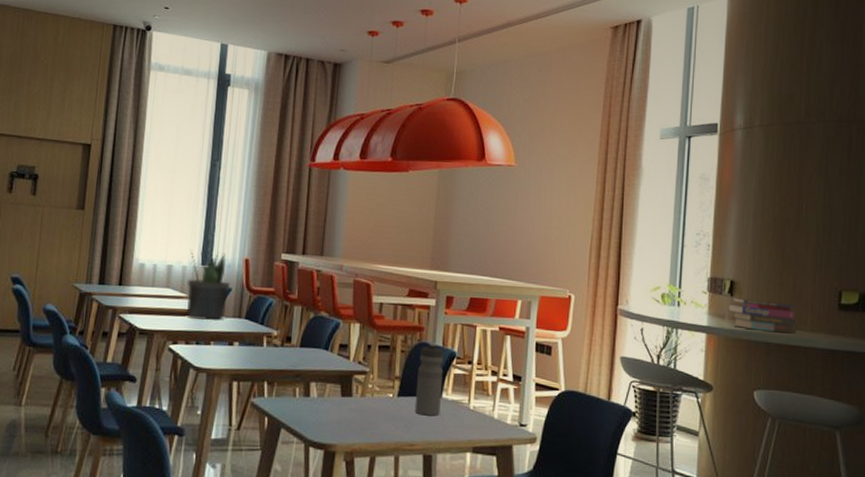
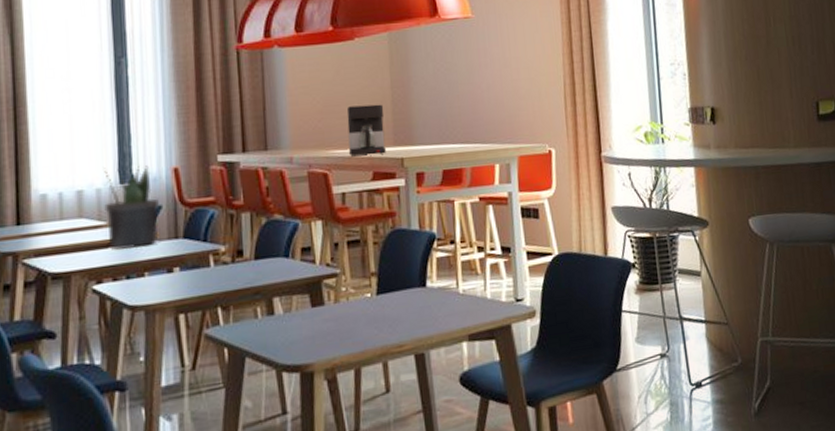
coffee maker: none [391,229,426,275] -> present [346,104,386,157]
water bottle: present [414,342,444,416] -> none [395,227,427,311]
books: present [728,298,797,334] -> none [712,122,782,156]

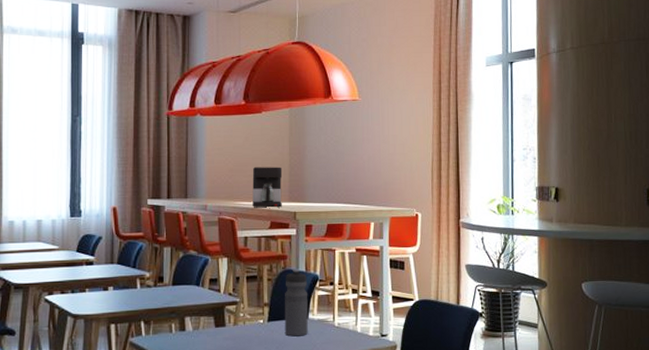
planter: present [104,165,159,250] -> none [57,203,100,270]
water bottle: none [395,227,427,311] -> present [284,268,309,337]

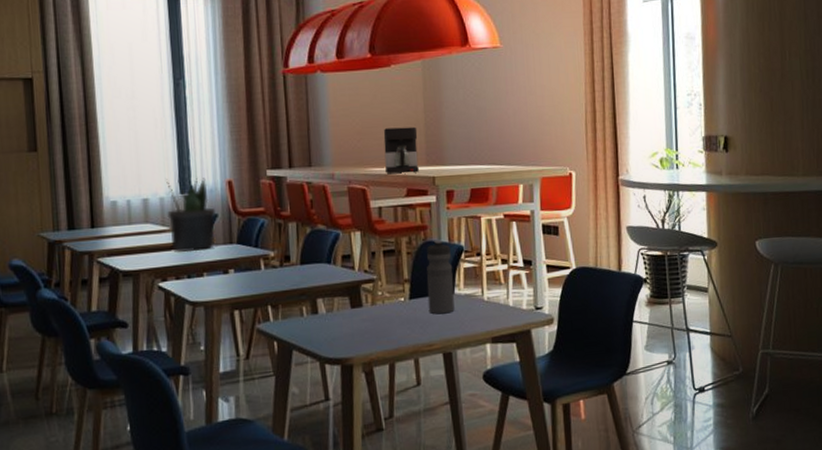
planter: none [57,203,100,270] -> present [166,178,215,253]

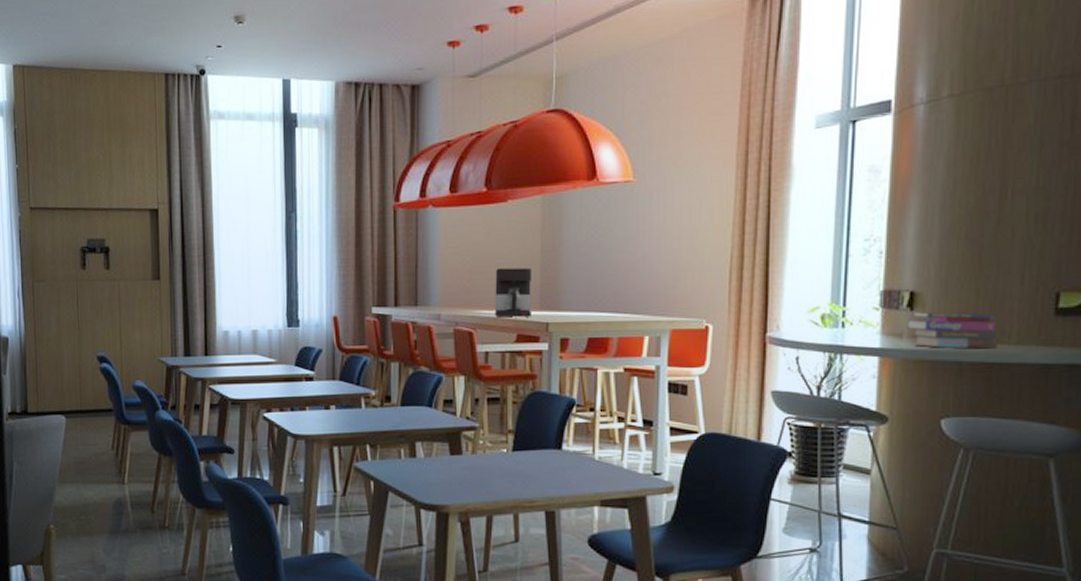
planter: present [166,178,215,253] -> none [274,312,320,386]
water bottle: present [426,239,455,315] -> none [532,390,562,470]
books: none [725,151,790,182] -> present [908,312,998,349]

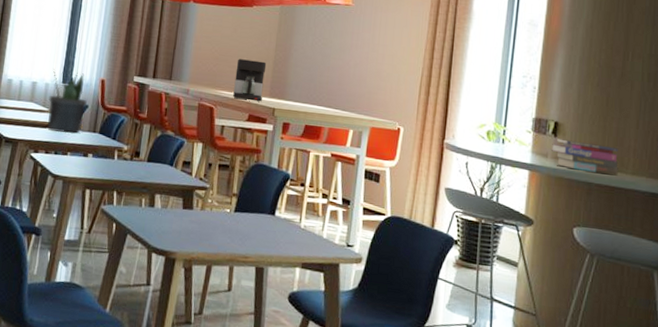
planter: none [274,312,320,386] -> present [48,69,87,134]

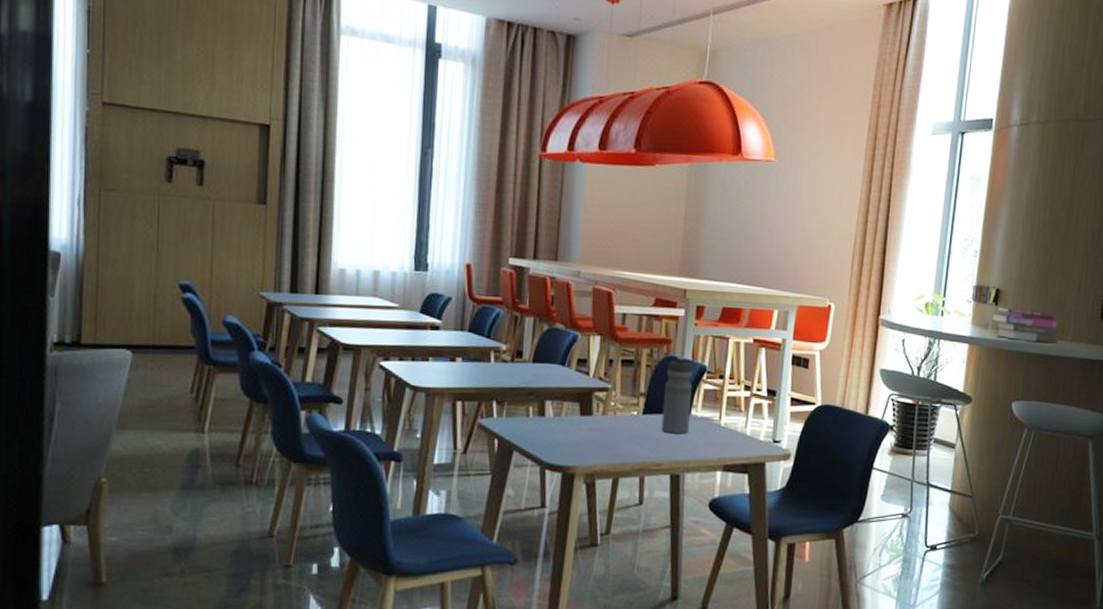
planter: present [48,69,87,134] -> none [398,253,449,335]
coffee maker: present [233,59,267,102] -> none [635,231,675,282]
water bottle: none [249,164,278,232] -> present [661,356,693,434]

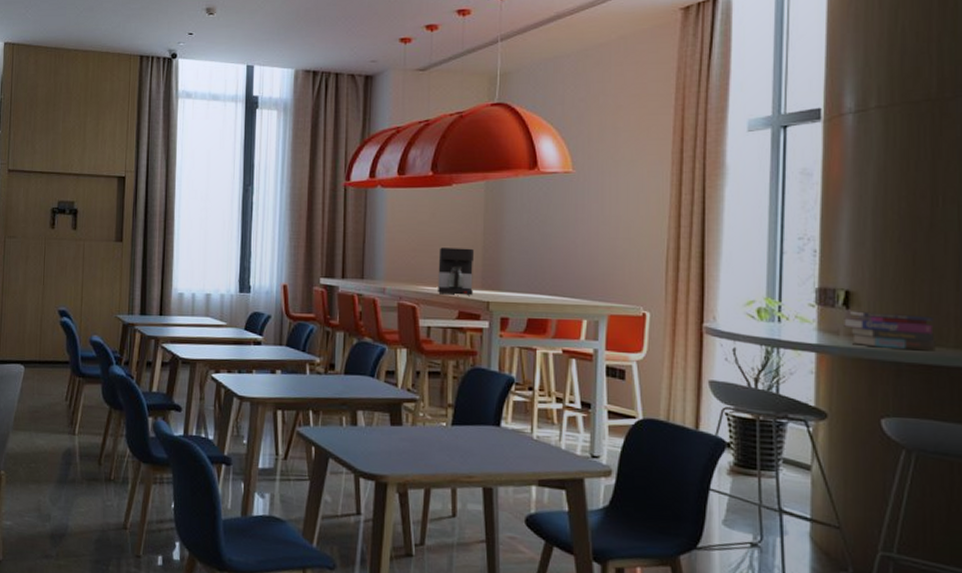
coffee maker: none [635,231,675,282] -> present [438,247,475,296]
water bottle: present [661,356,693,434] -> none [471,367,501,447]

